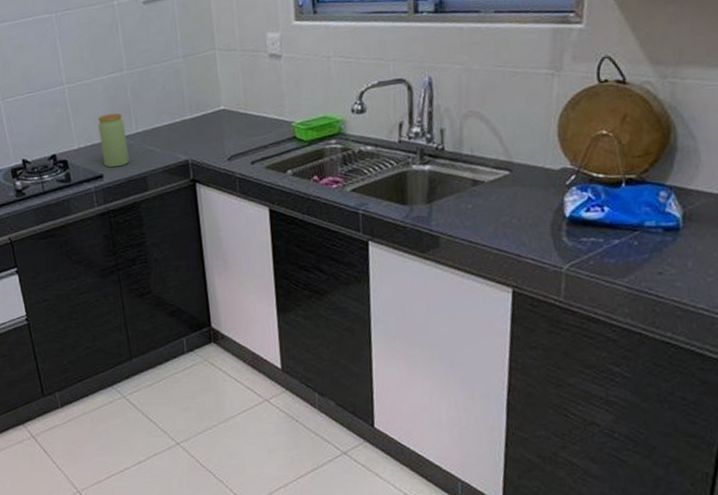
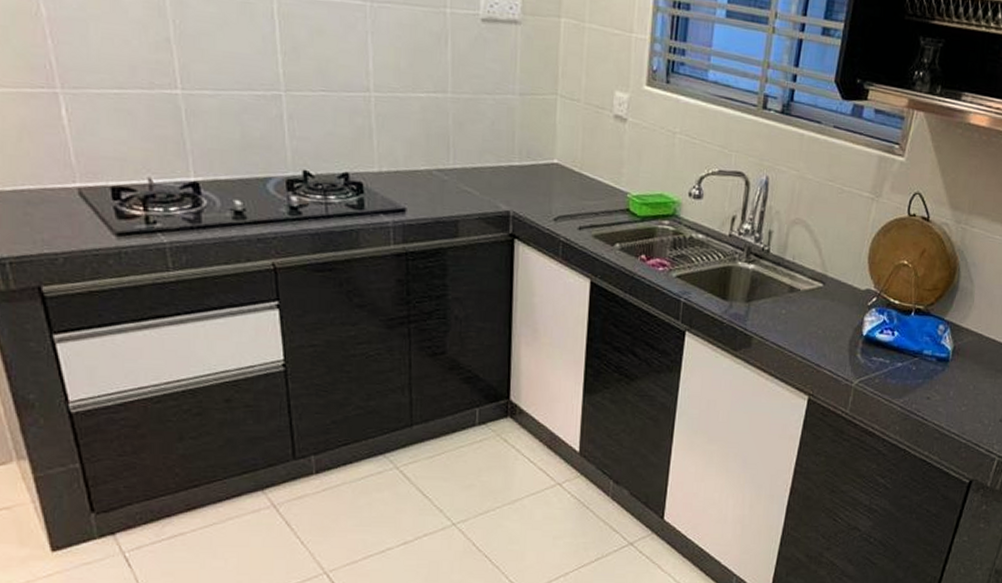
jar: present [98,113,130,168] -> none [407,138,441,204]

